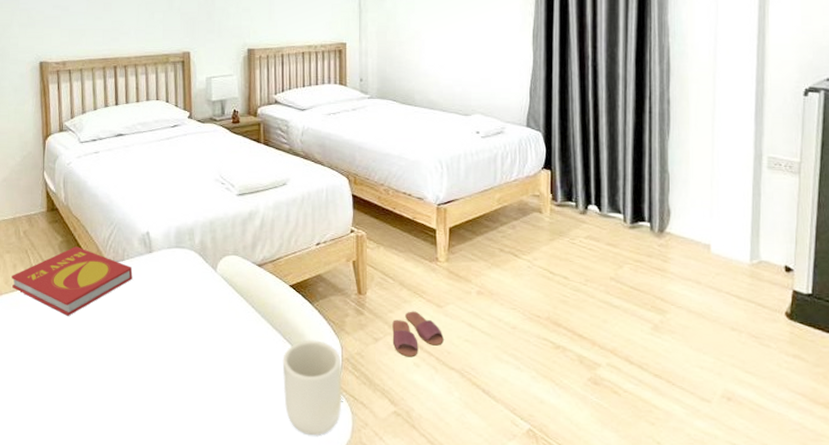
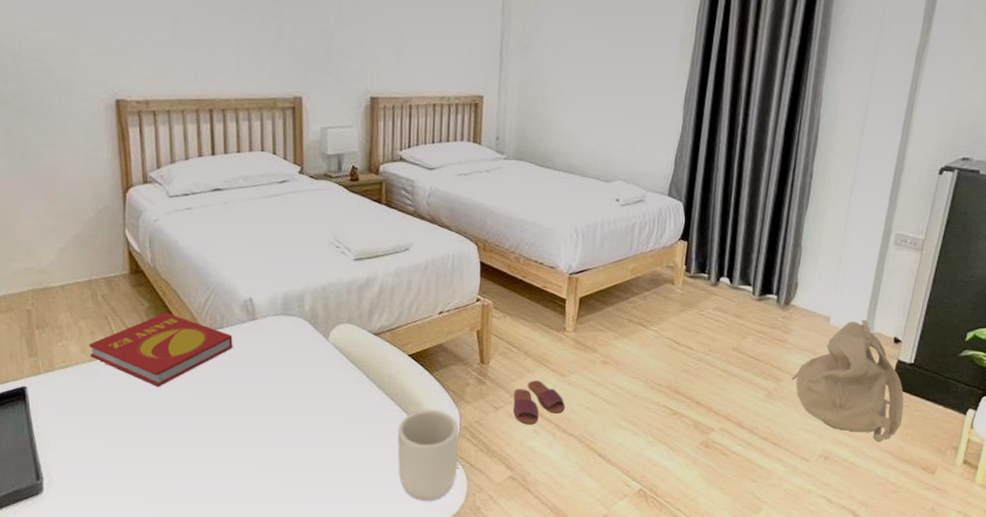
backpack: none [678,247,809,382] -> present [791,320,904,442]

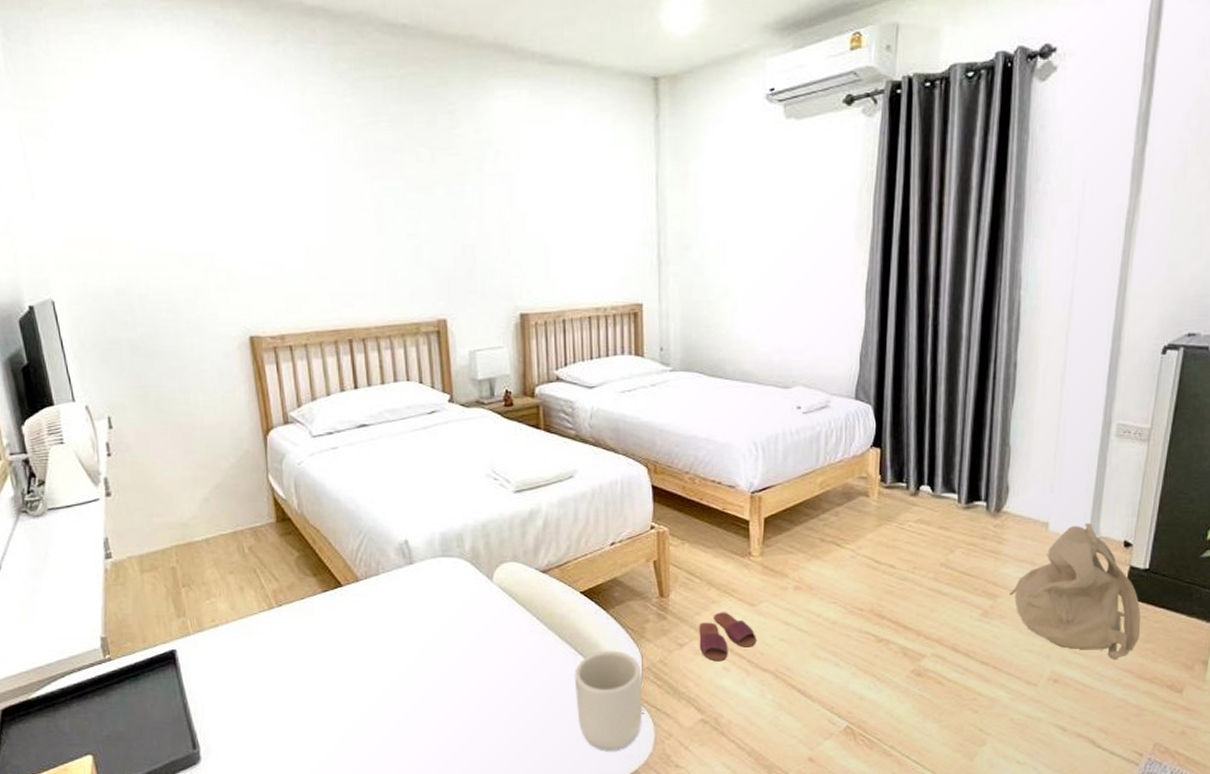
book: present [89,312,233,387] -> none [238,561,391,642]

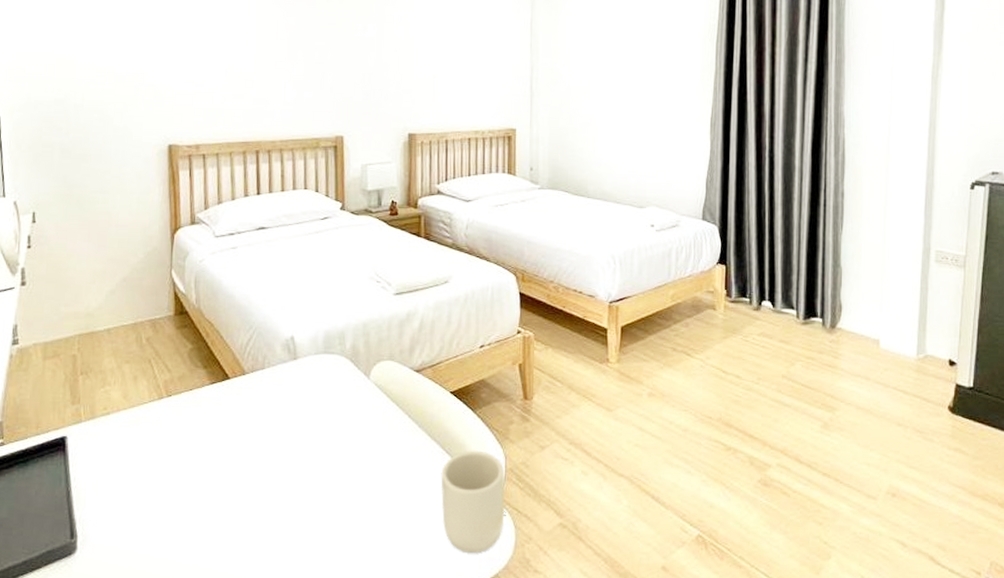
slippers: present [699,612,756,662] -> none [559,416,613,465]
backpack: present [1009,523,1141,660] -> none [847,342,969,476]

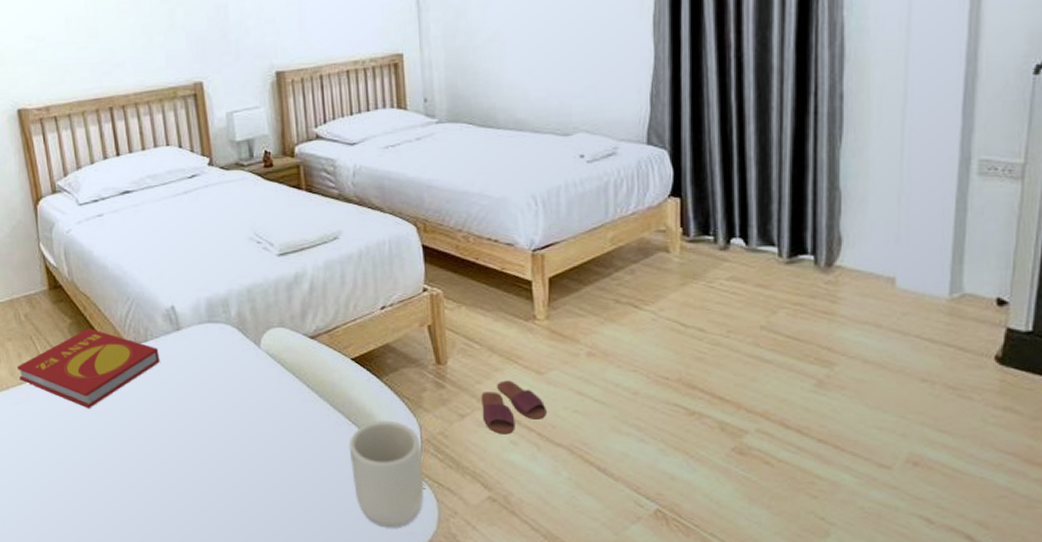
book: none [131,354,274,433] -> present [17,328,160,408]
slippers: none [559,416,613,465] -> present [481,380,547,435]

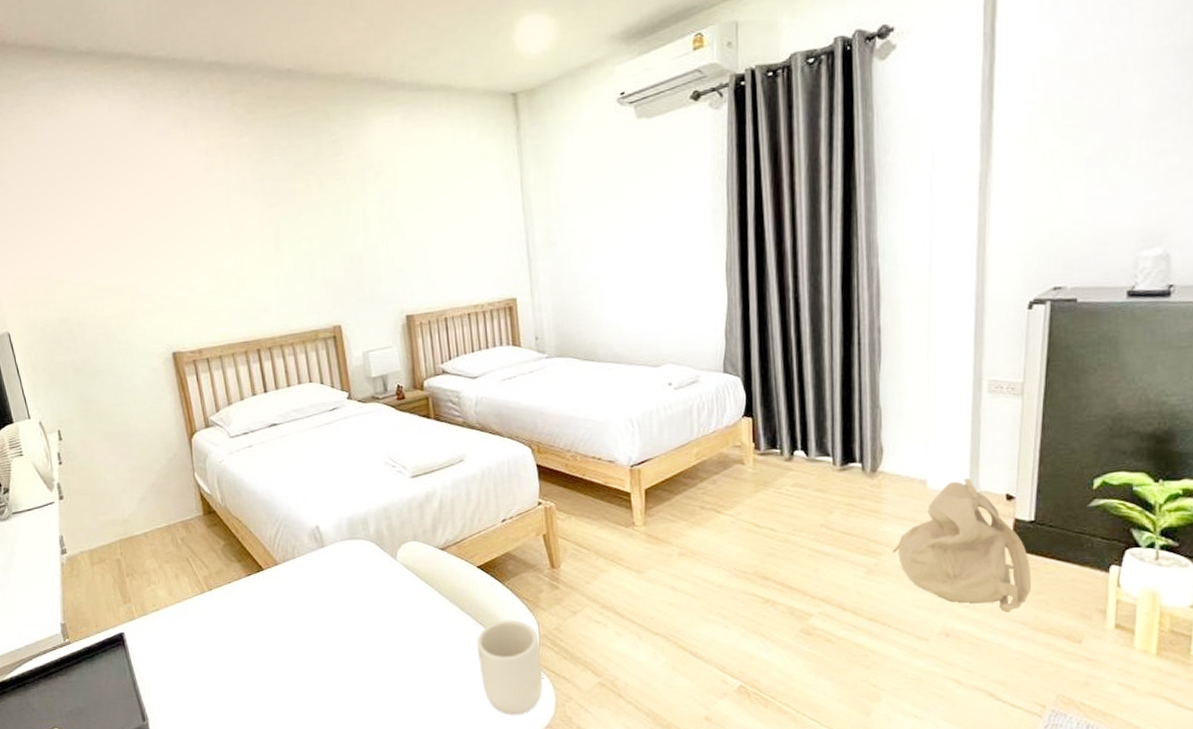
book: present [17,328,160,408] -> none [175,548,307,621]
slippers: present [481,380,547,435] -> none [590,580,646,627]
backpack: none [850,278,1025,440] -> present [892,479,1030,612]

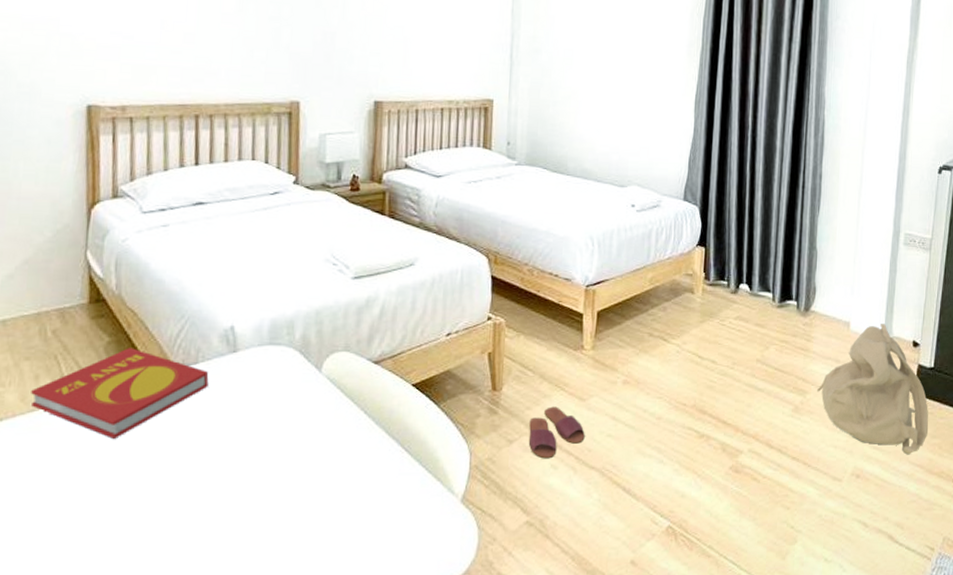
book: none [175,548,307,621] -> present [31,348,209,439]
mug: present [476,619,543,715] -> none [398,447,469,559]
slippers: none [590,580,646,627] -> present [528,406,585,459]

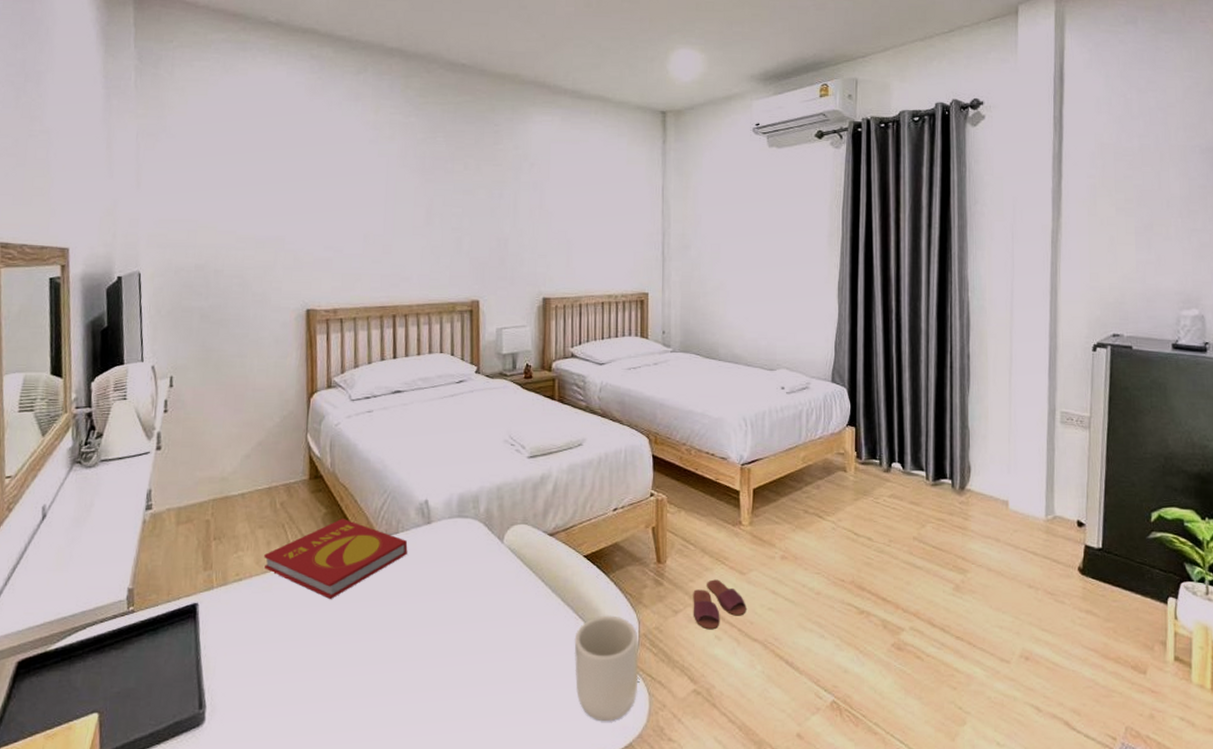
mug: none [398,447,469,559] -> present [574,615,639,722]
backpack: present [817,324,928,455] -> none [978,503,1100,638]

